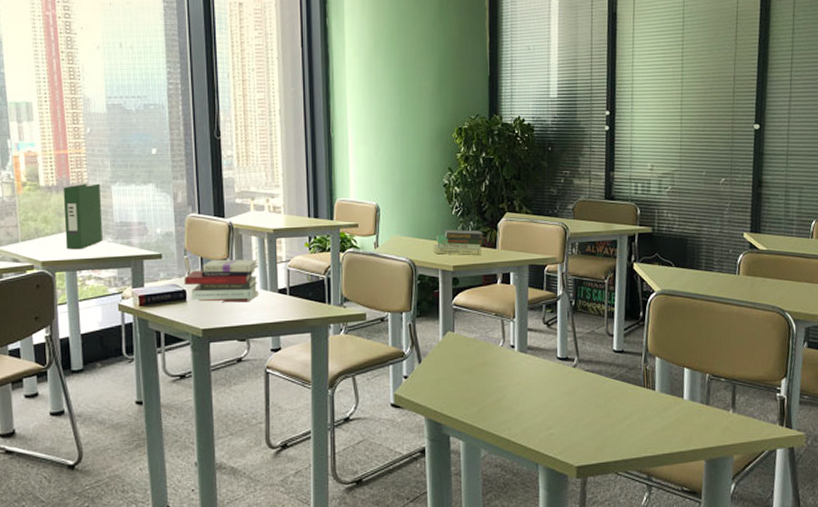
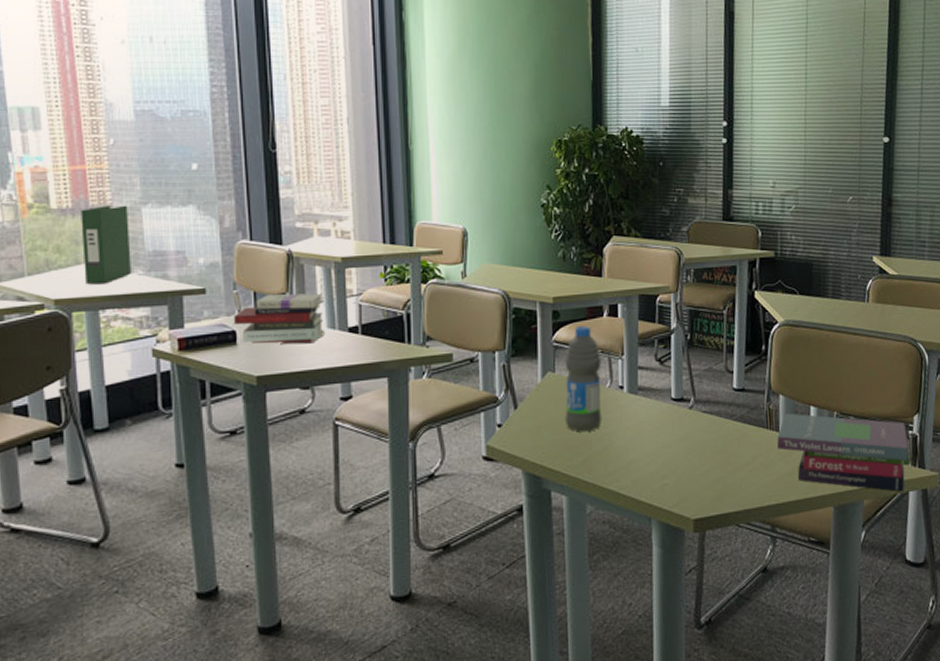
books: present [433,230,484,255] -> none [530,256,588,285]
water bottle: none [462,292,496,385] -> present [564,326,603,432]
books: none [653,374,778,450] -> present [777,413,910,492]

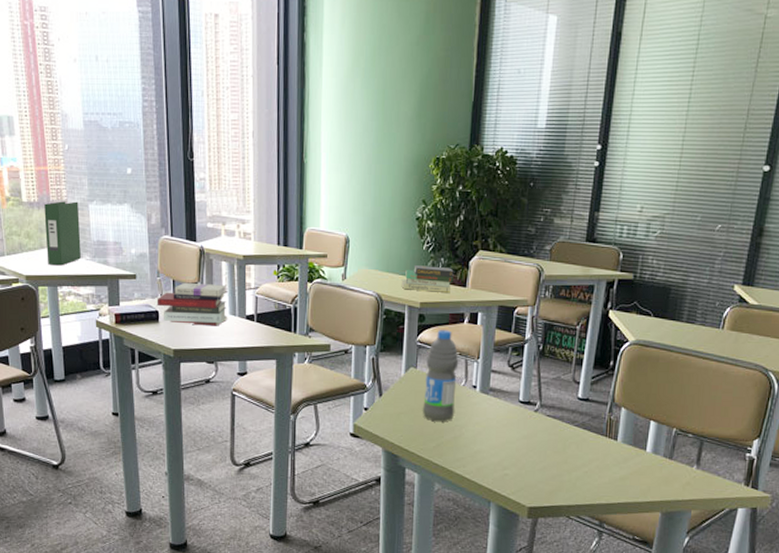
books: none [530,256,588,285] -> present [401,265,454,293]
books: present [777,413,910,492] -> none [614,425,744,508]

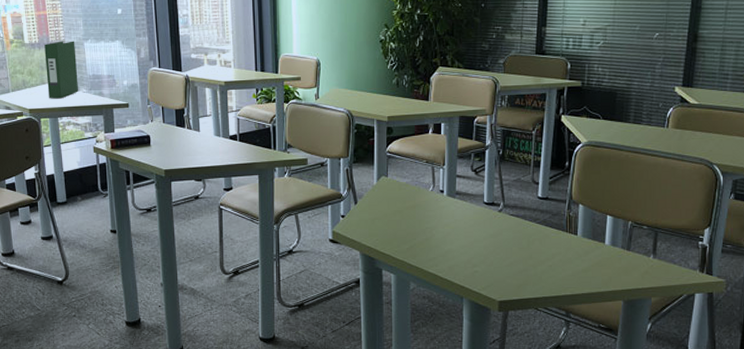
books: present [156,282,227,326] -> none [148,108,212,147]
books: present [401,265,454,293] -> none [369,83,417,107]
water bottle: present [422,330,459,422] -> none [394,140,426,225]

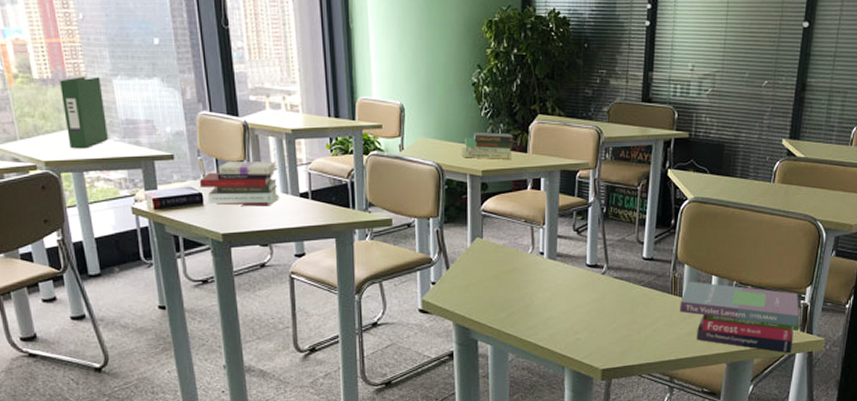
books: none [148,108,212,147] -> present [199,160,279,207]
books: none [369,83,417,107] -> present [461,132,514,159]
books: none [575,220,698,294] -> present [680,281,800,354]

